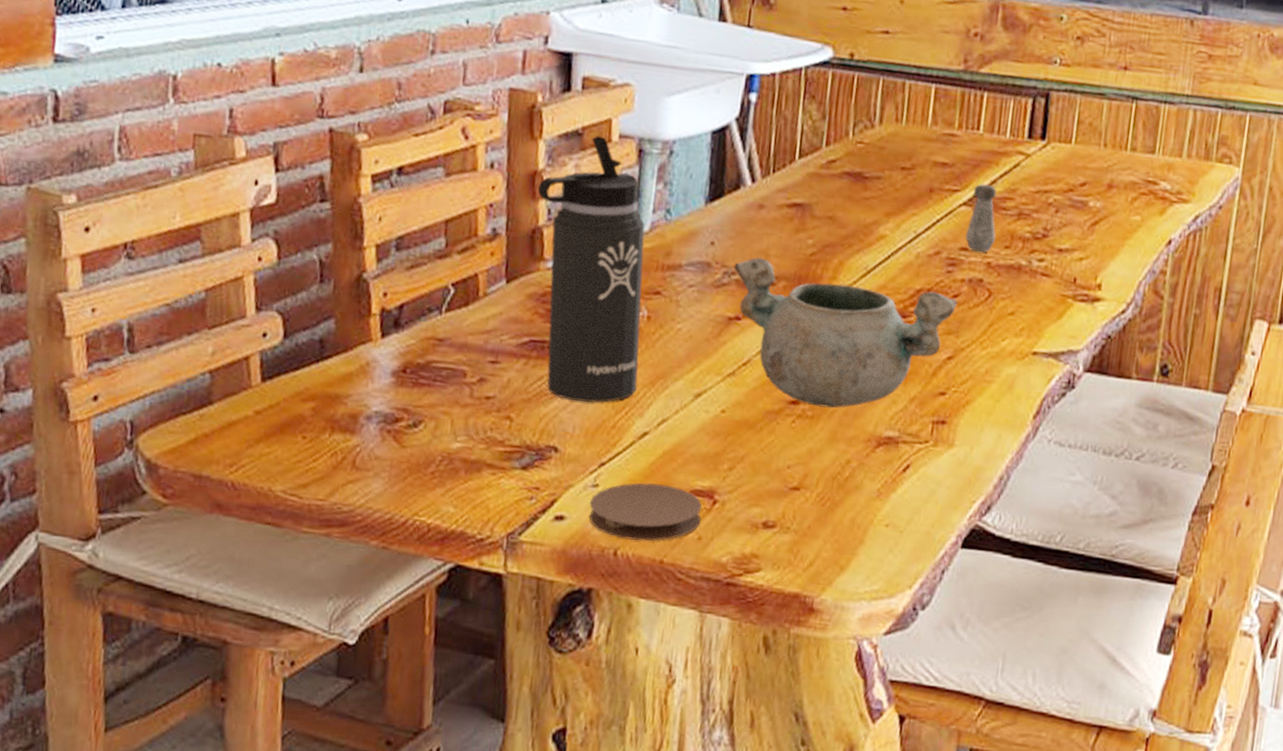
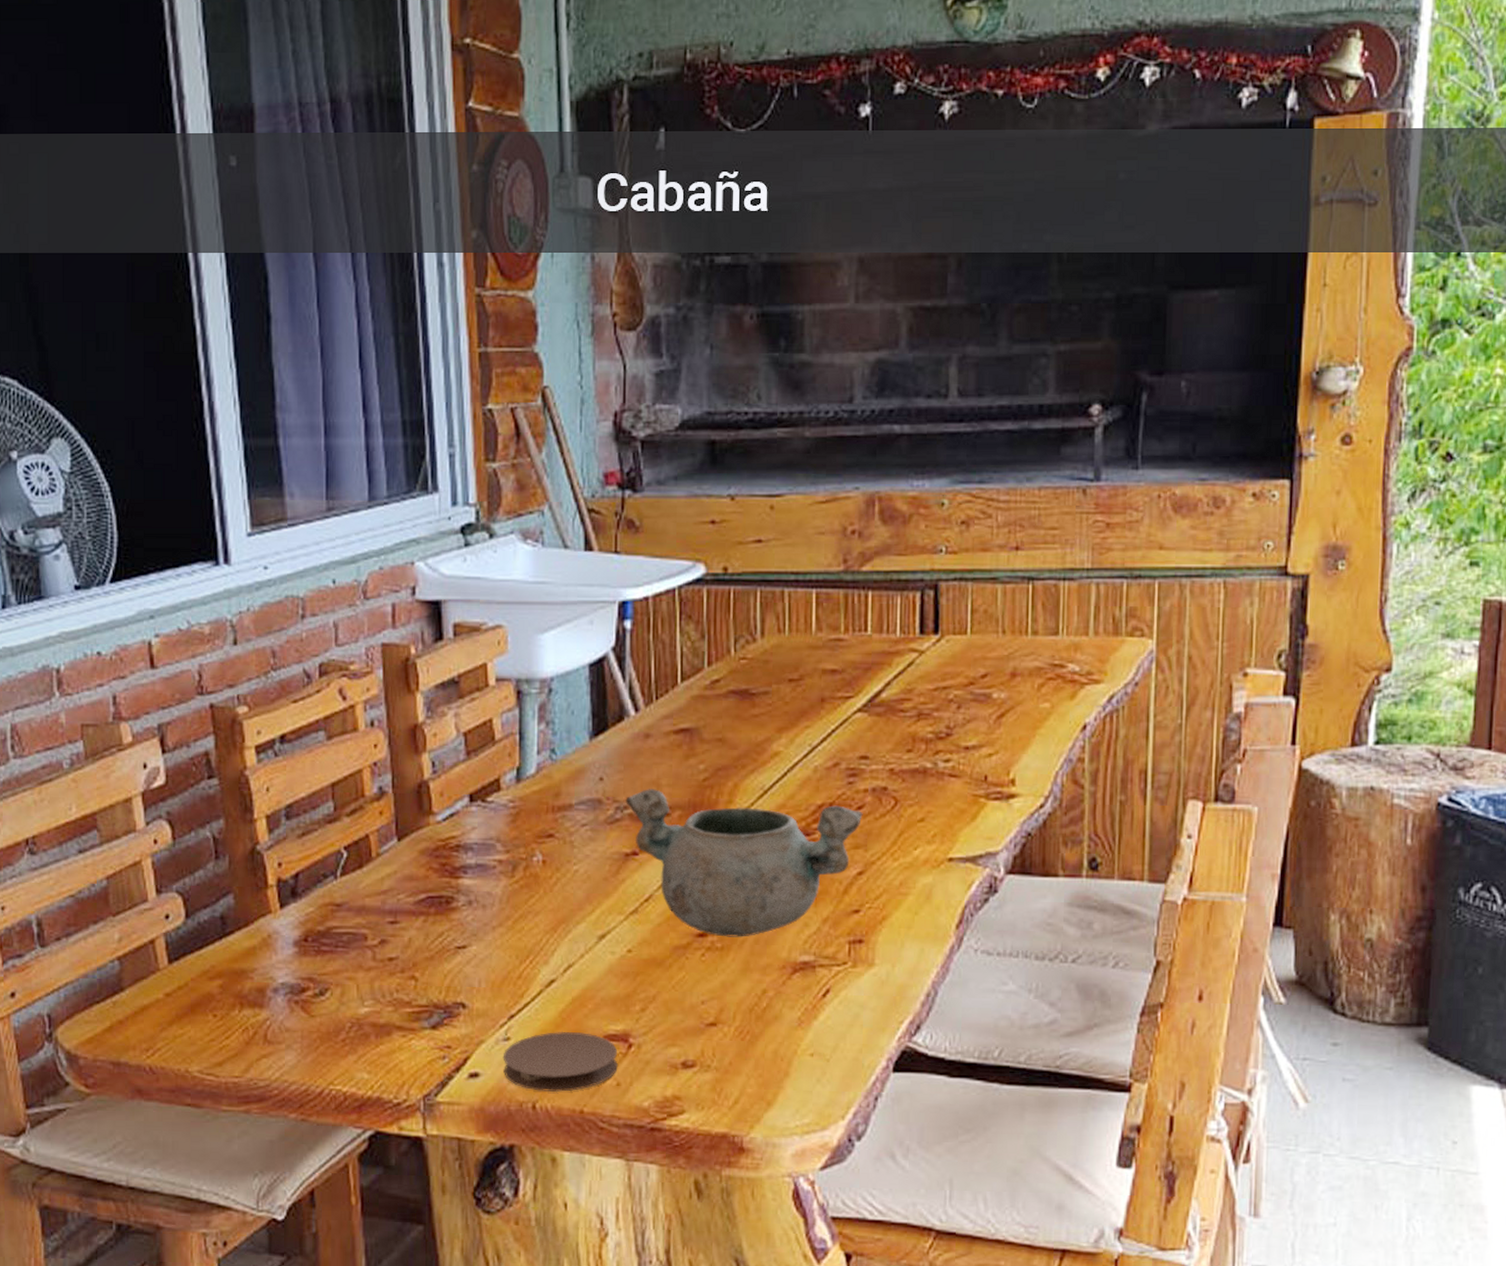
thermos bottle: present [537,135,645,403] -> none [419,682,539,954]
salt shaker: present [965,183,997,253] -> none [863,687,897,759]

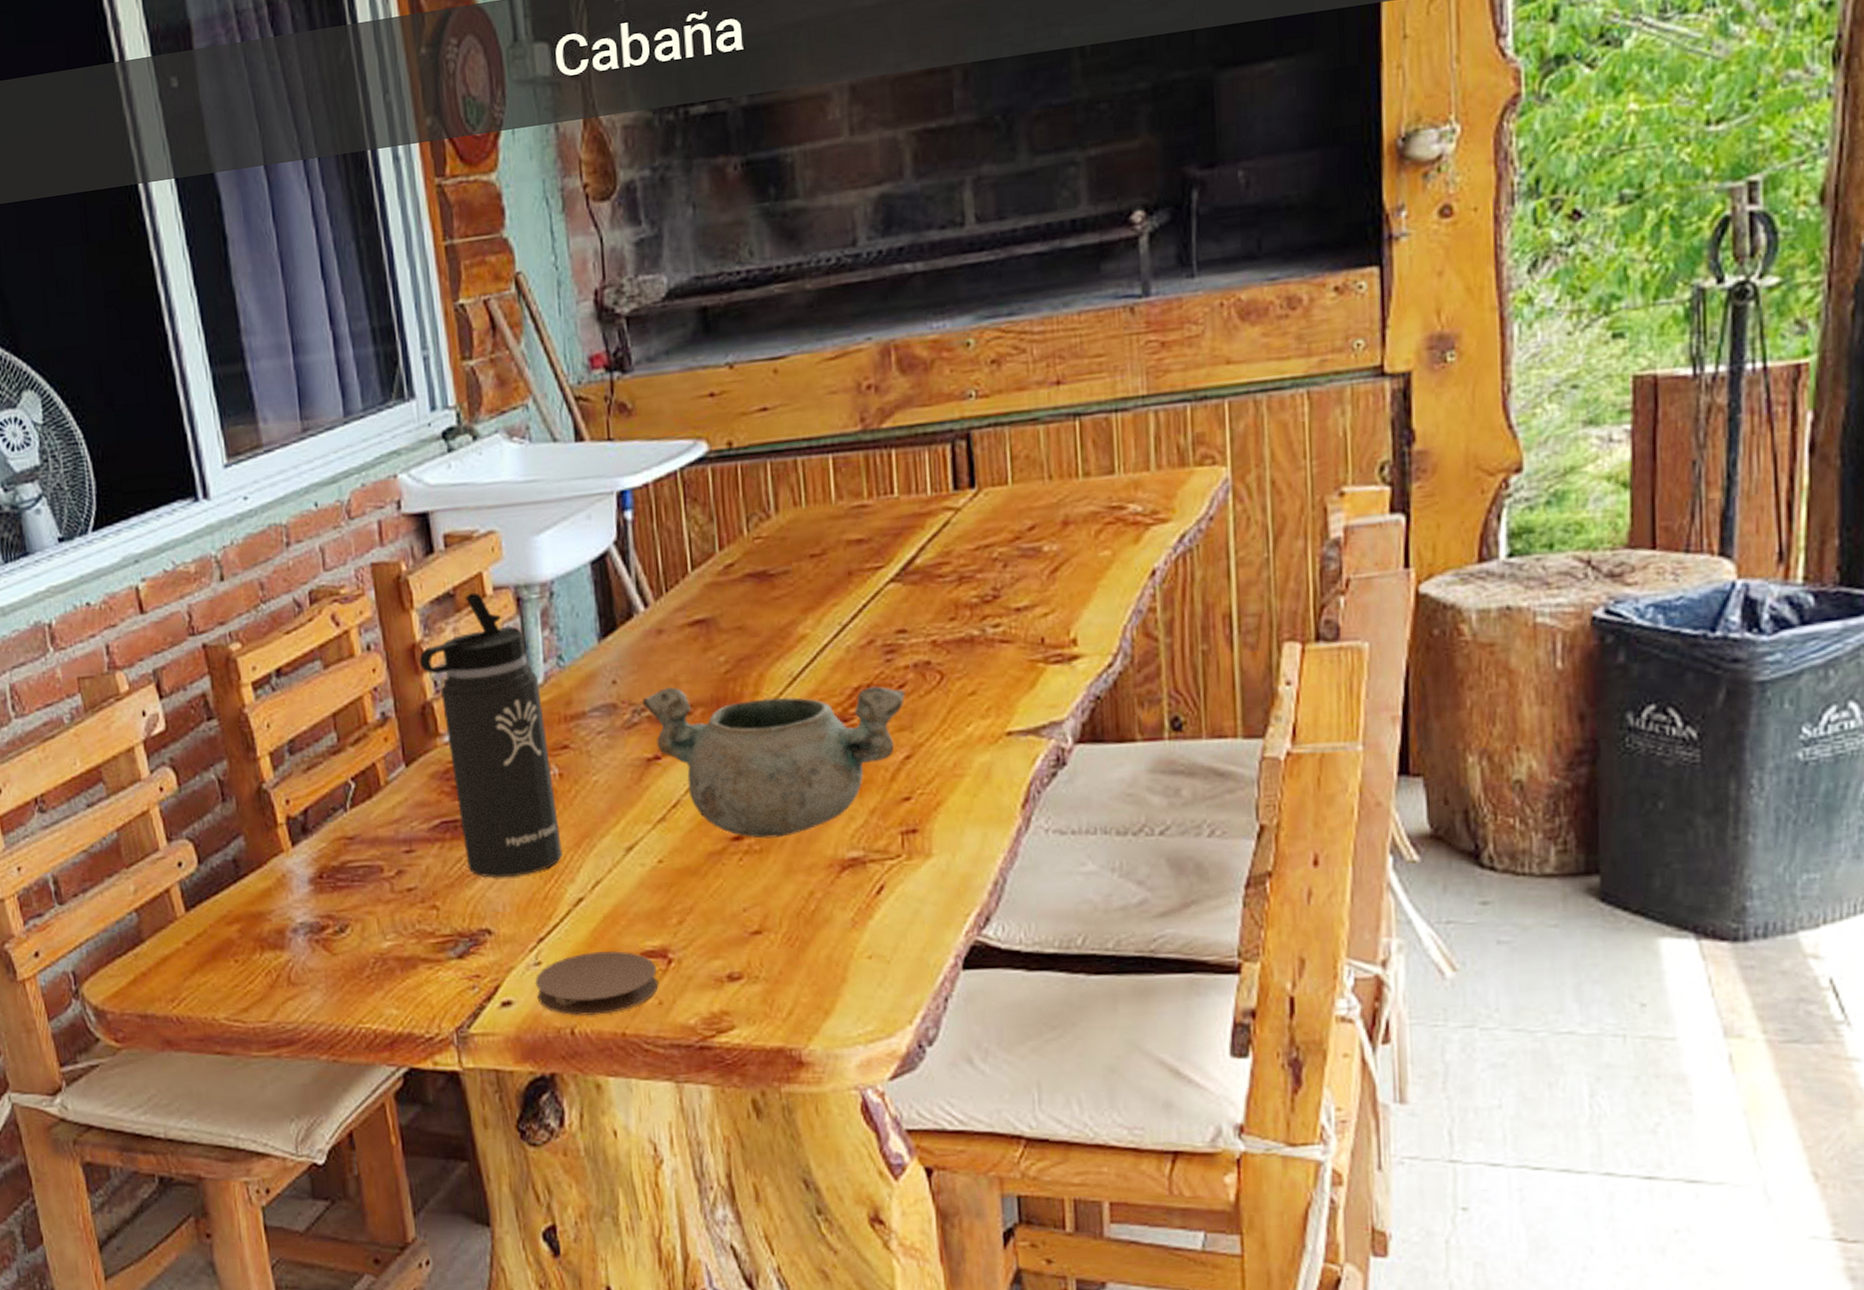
thermos bottle: none [419,682,539,954] -> present [419,593,562,877]

